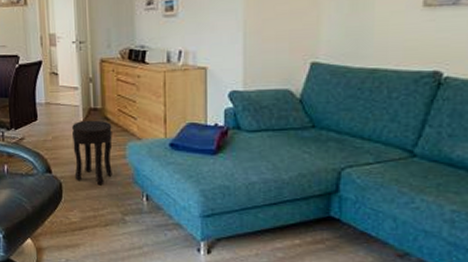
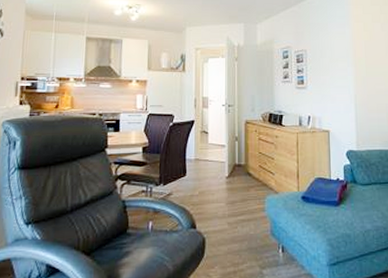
side table: present [72,120,112,186] -> none [218,175,253,239]

